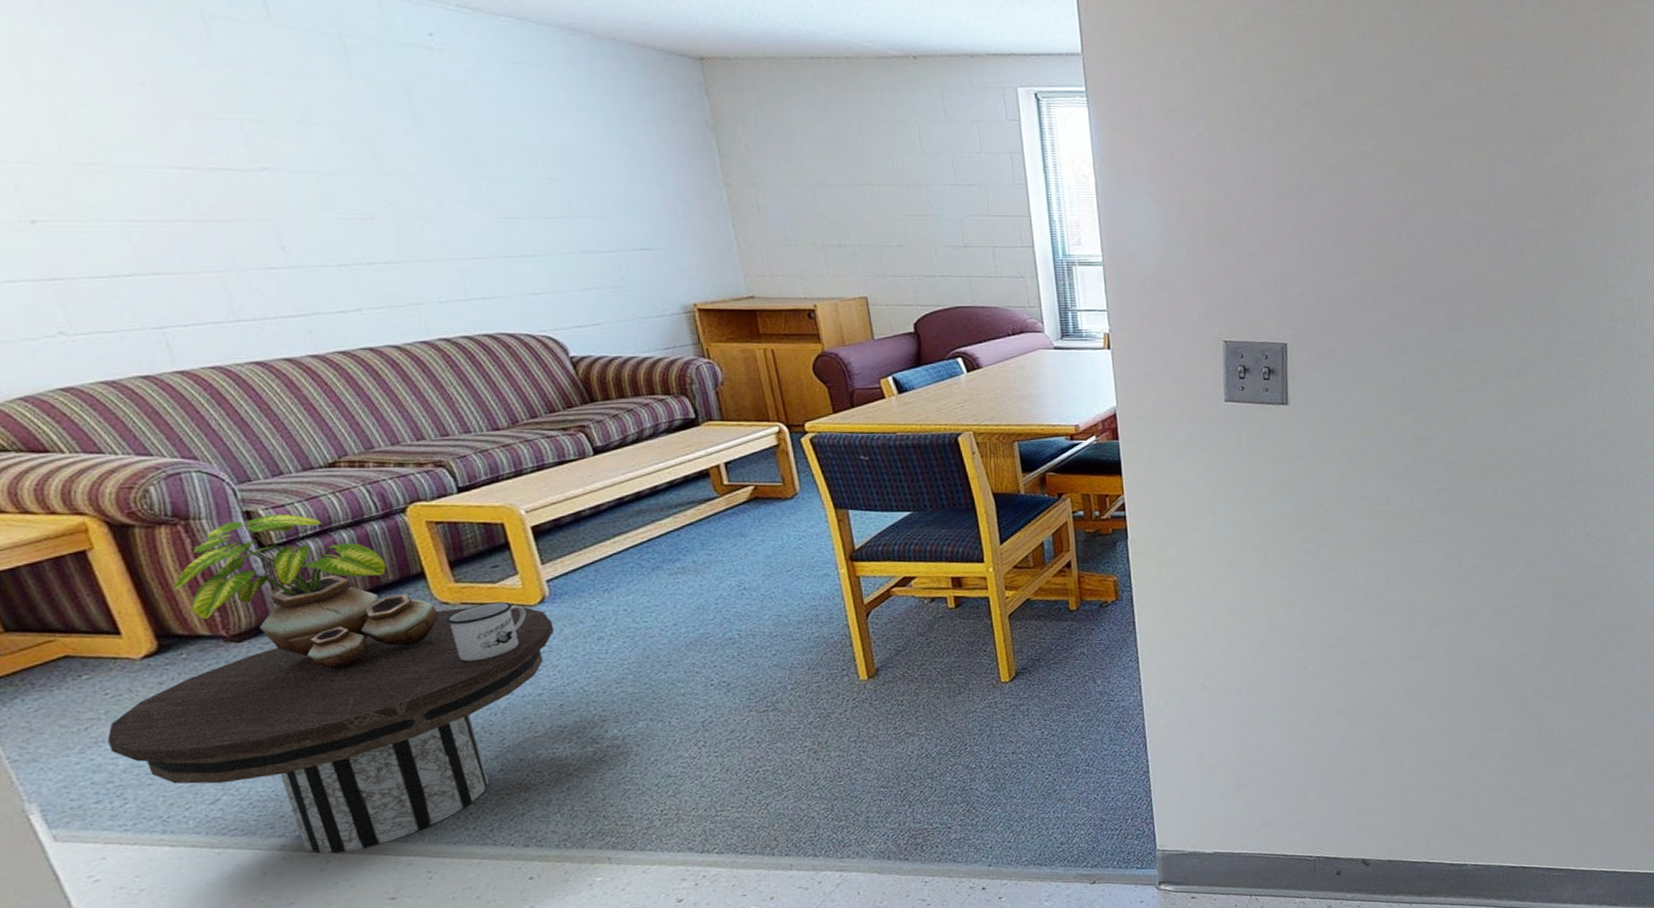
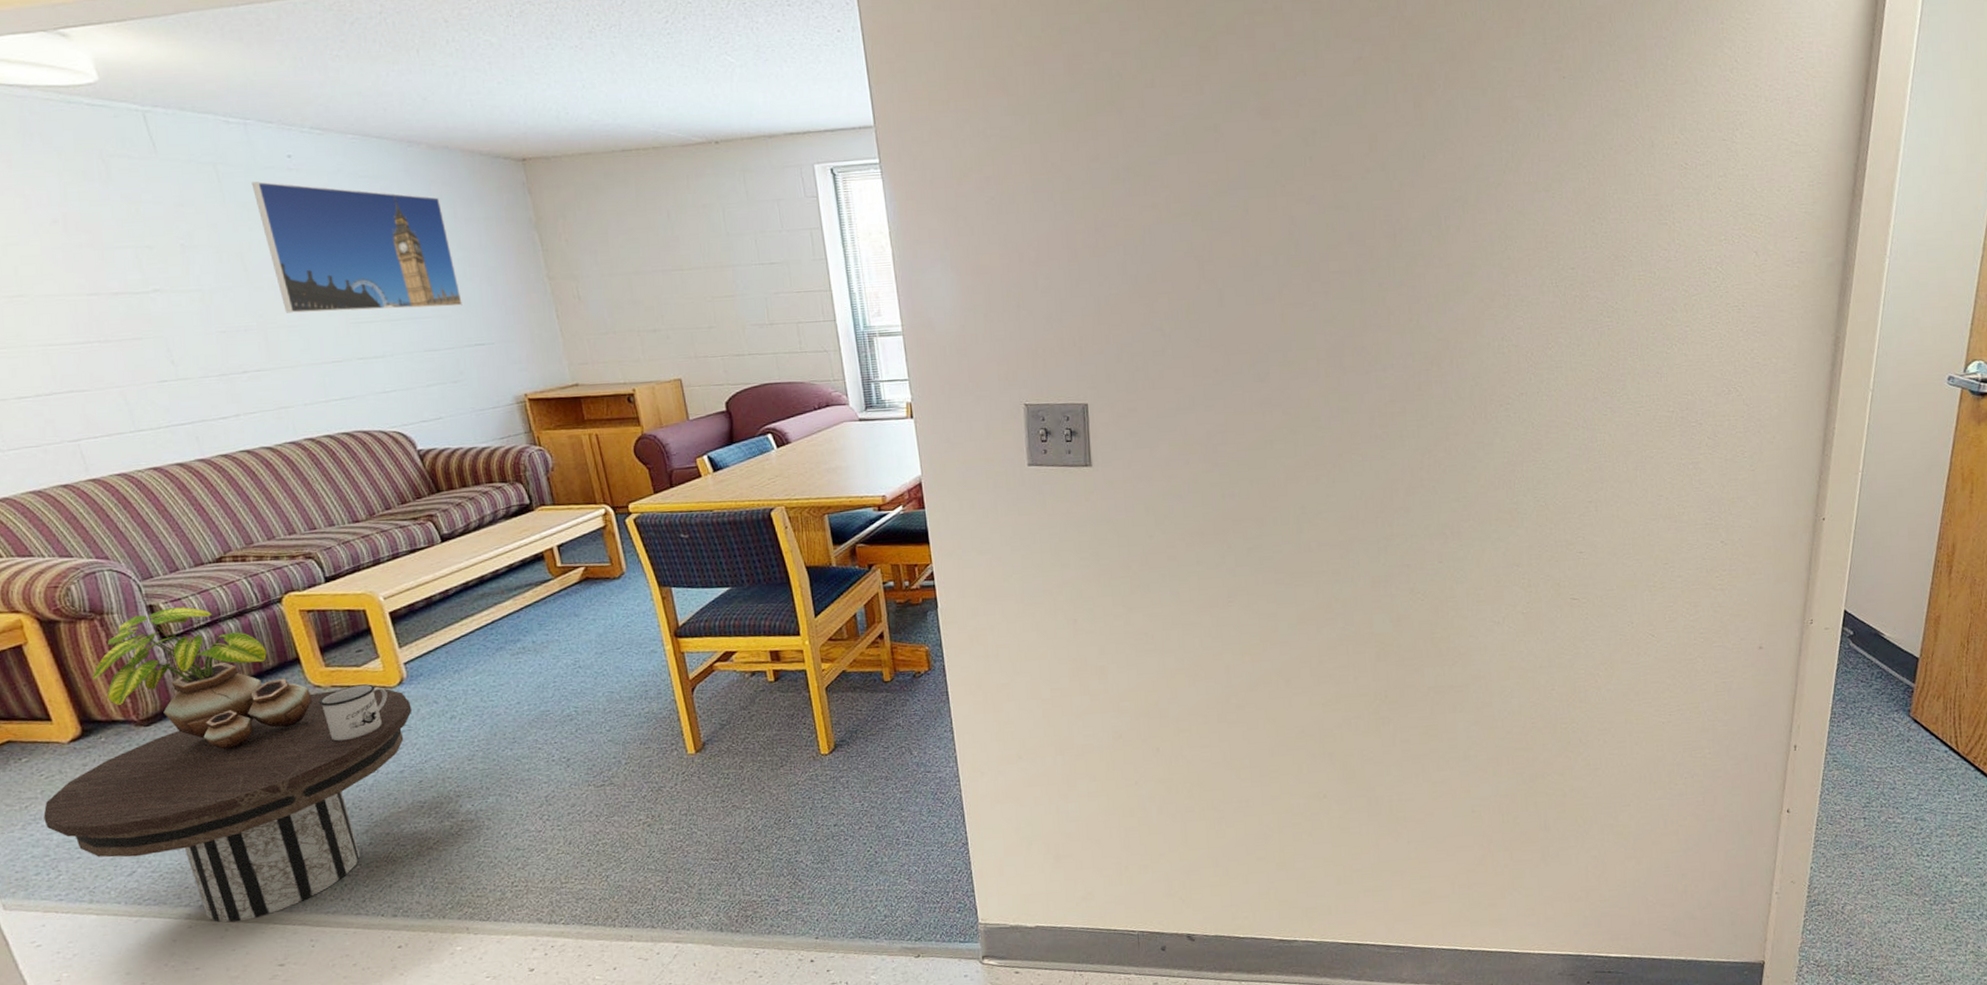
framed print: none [384,59,627,207] -> present [251,181,462,313]

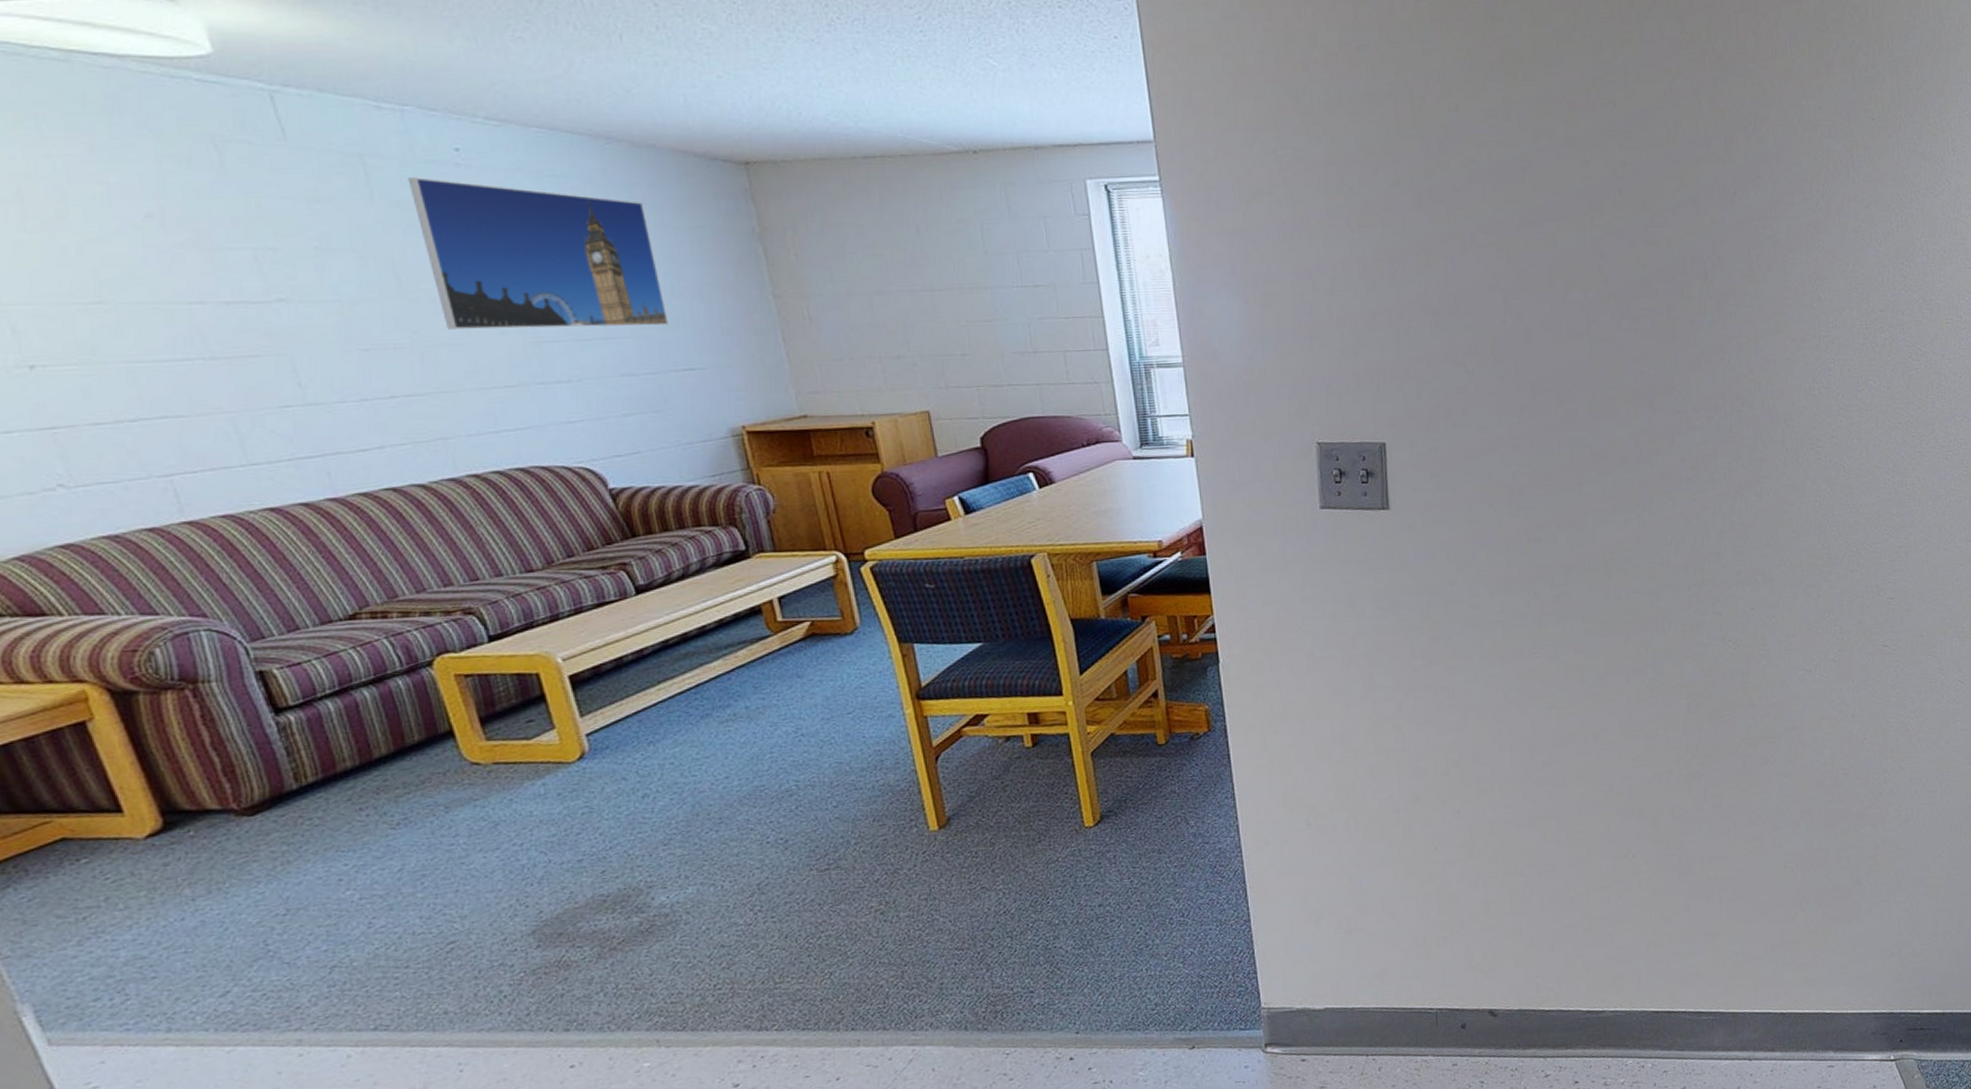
side table: present [43,689,412,923] -> none [108,765,594,1048]
potted plant: present [92,607,313,750] -> none [180,672,469,842]
mug: present [318,684,388,741] -> none [476,759,564,828]

